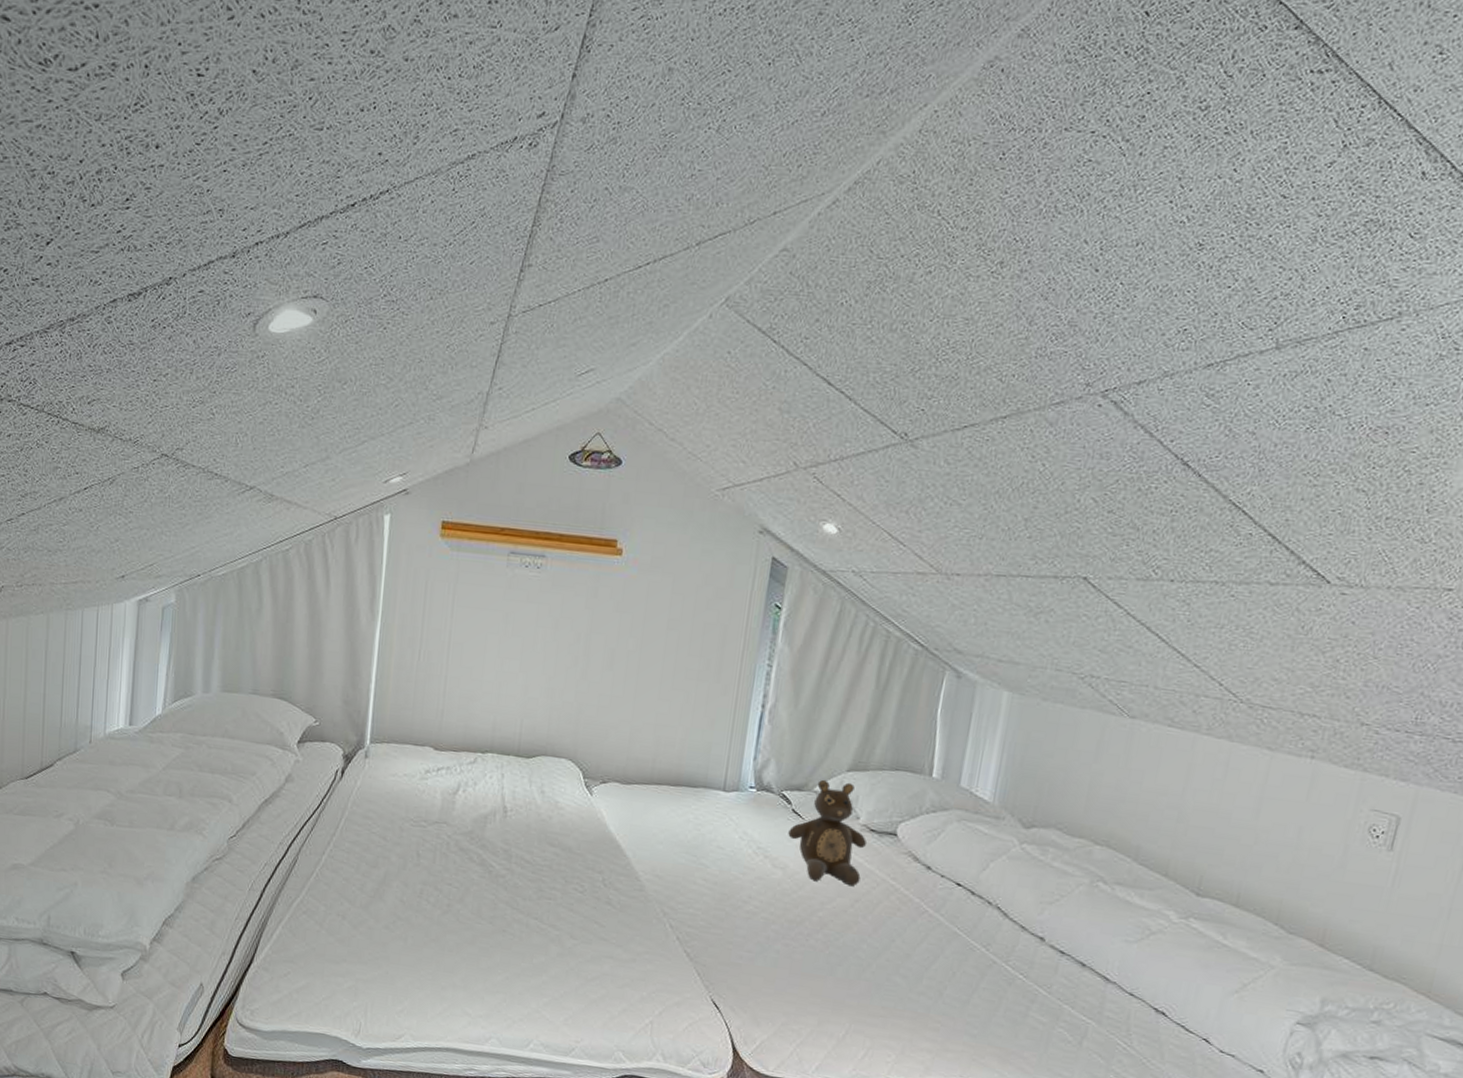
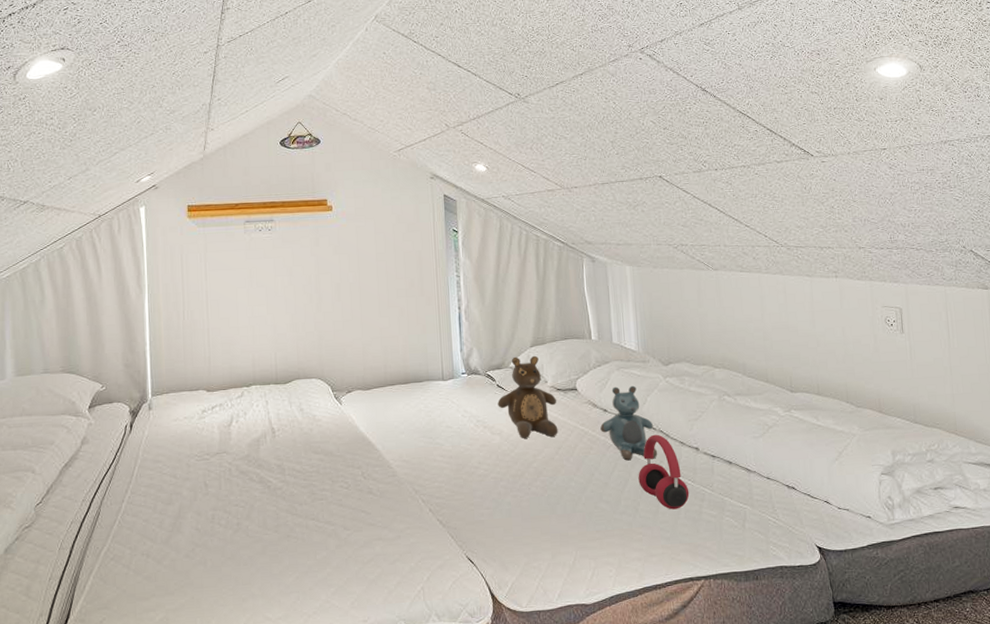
stuffed animal: none [916,841,990,938] -> present [600,385,658,461]
headphones: none [951,909,1018,1005] -> present [638,434,690,510]

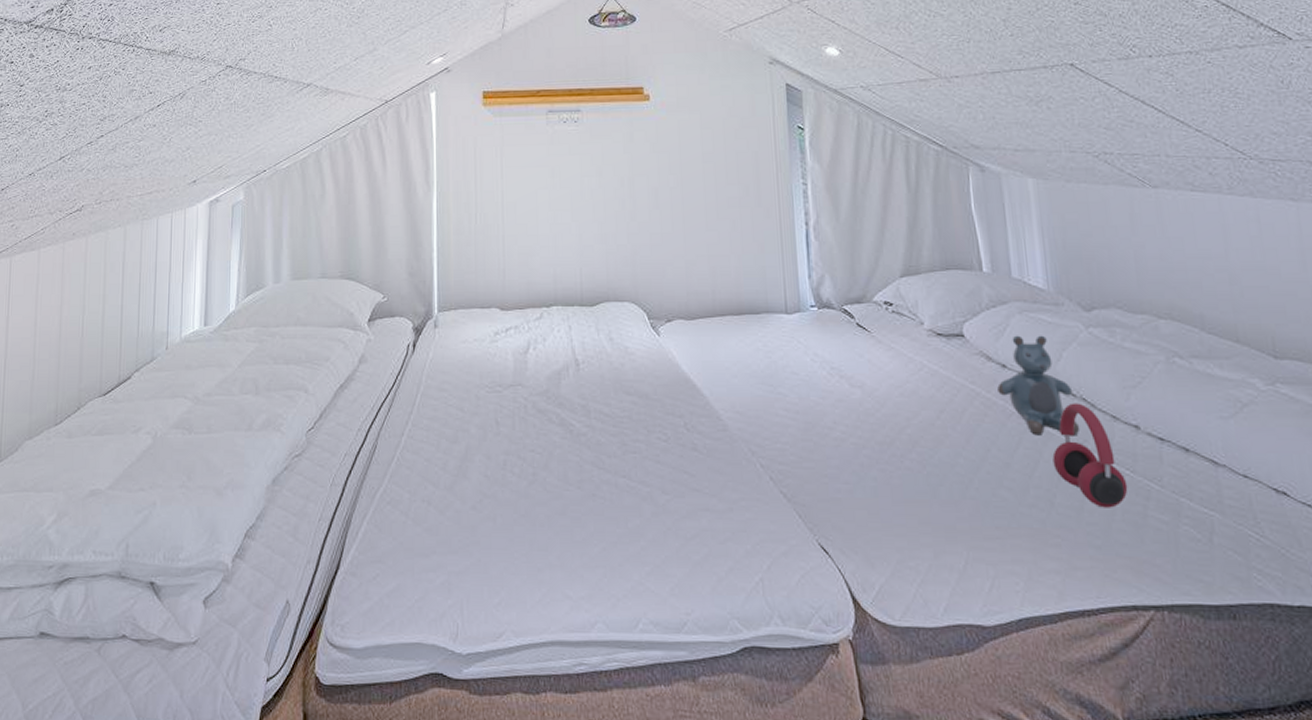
teddy bear: present [498,355,558,438] -> none [858,288,940,395]

